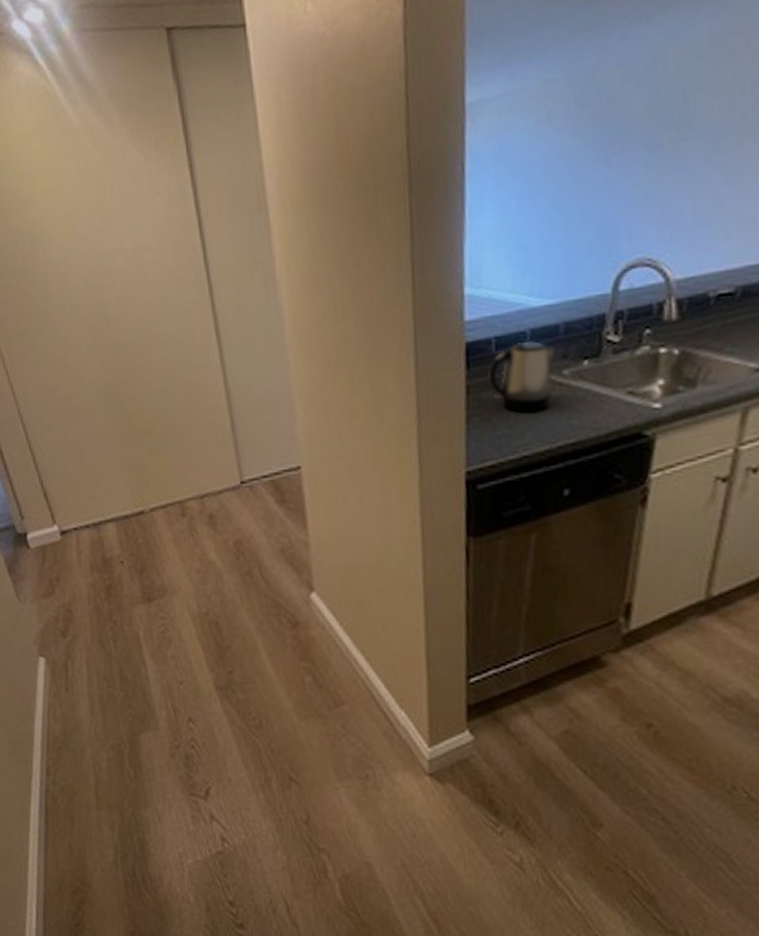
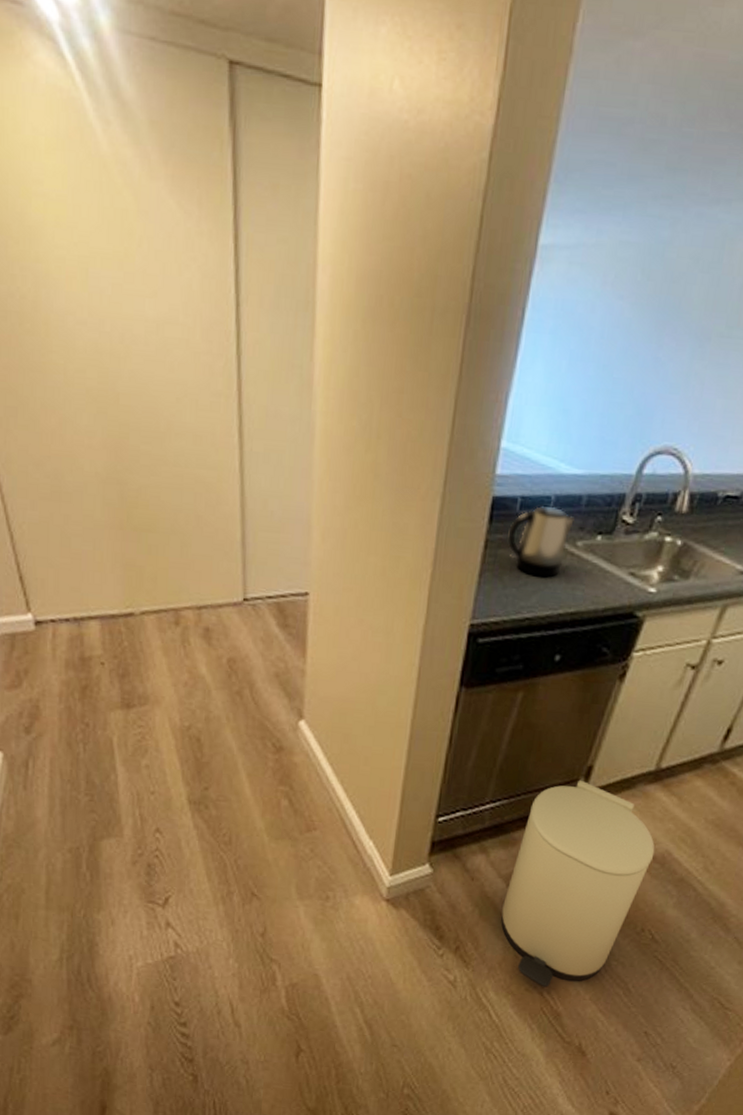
pedal bin: none [559,620,728,865] -> present [501,780,655,988]

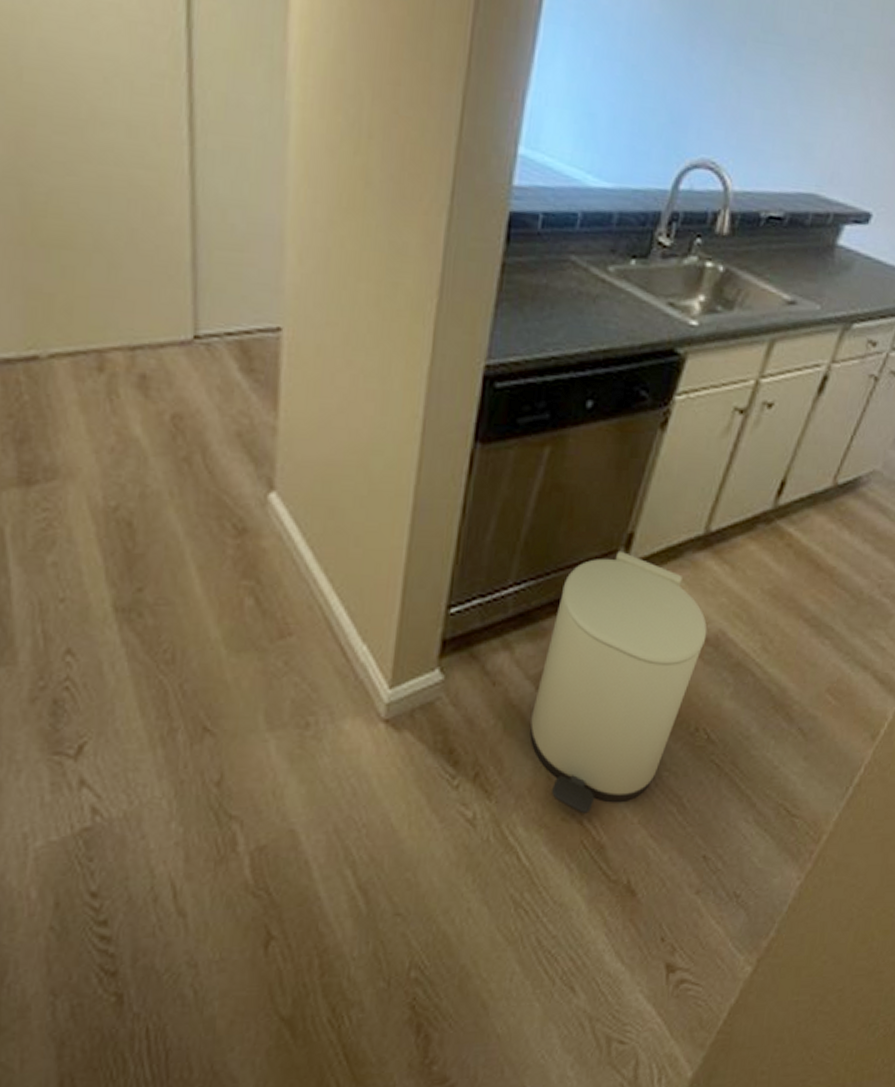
kettle: present [507,505,576,578] -> none [528,223,606,309]

